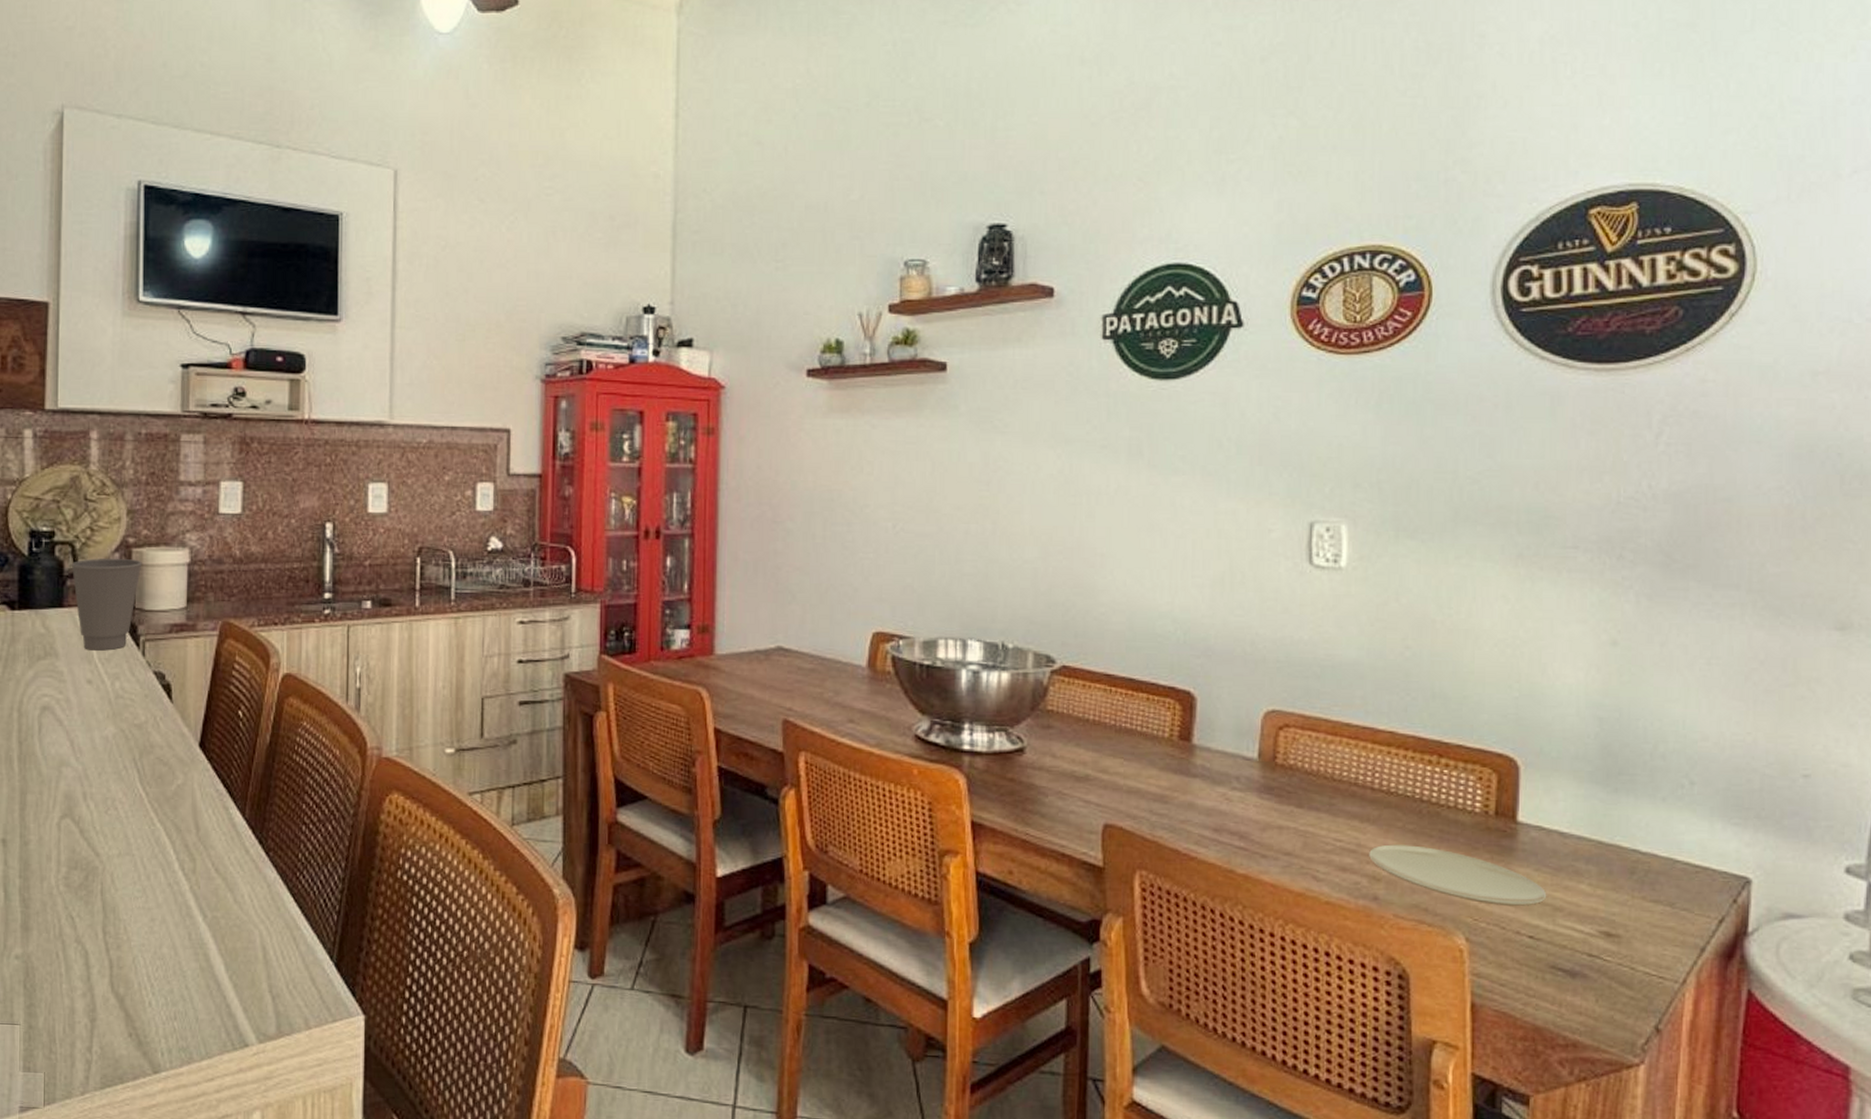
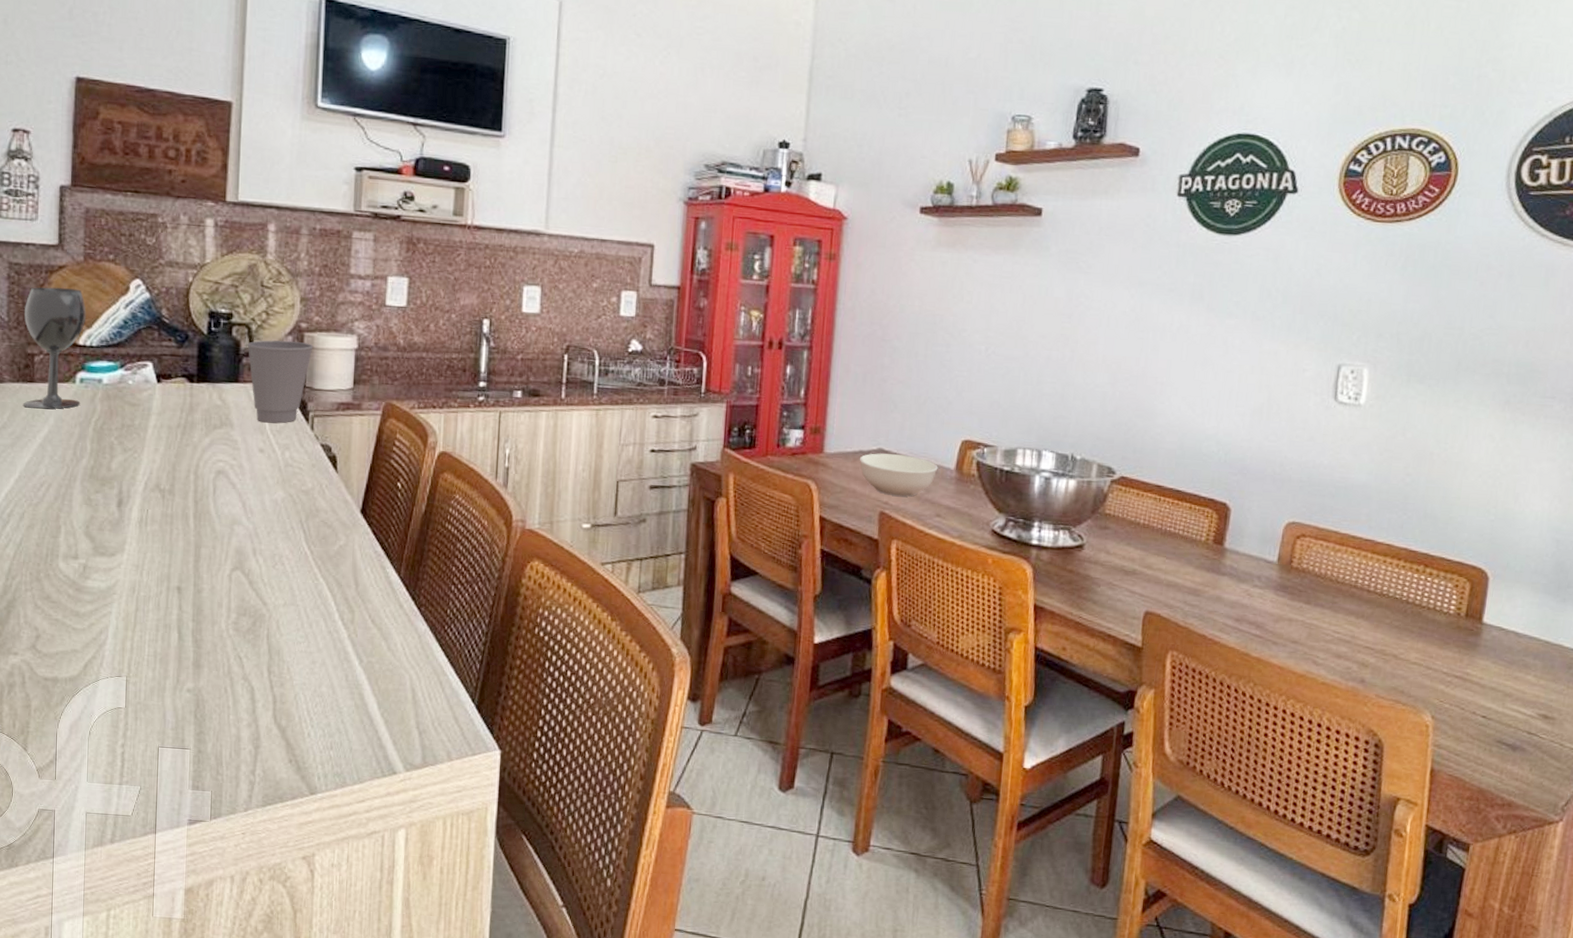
bowl: none [755,652,847,701] -> present [859,453,938,497]
plate: present [1369,844,1547,907] -> none [1360,637,1500,692]

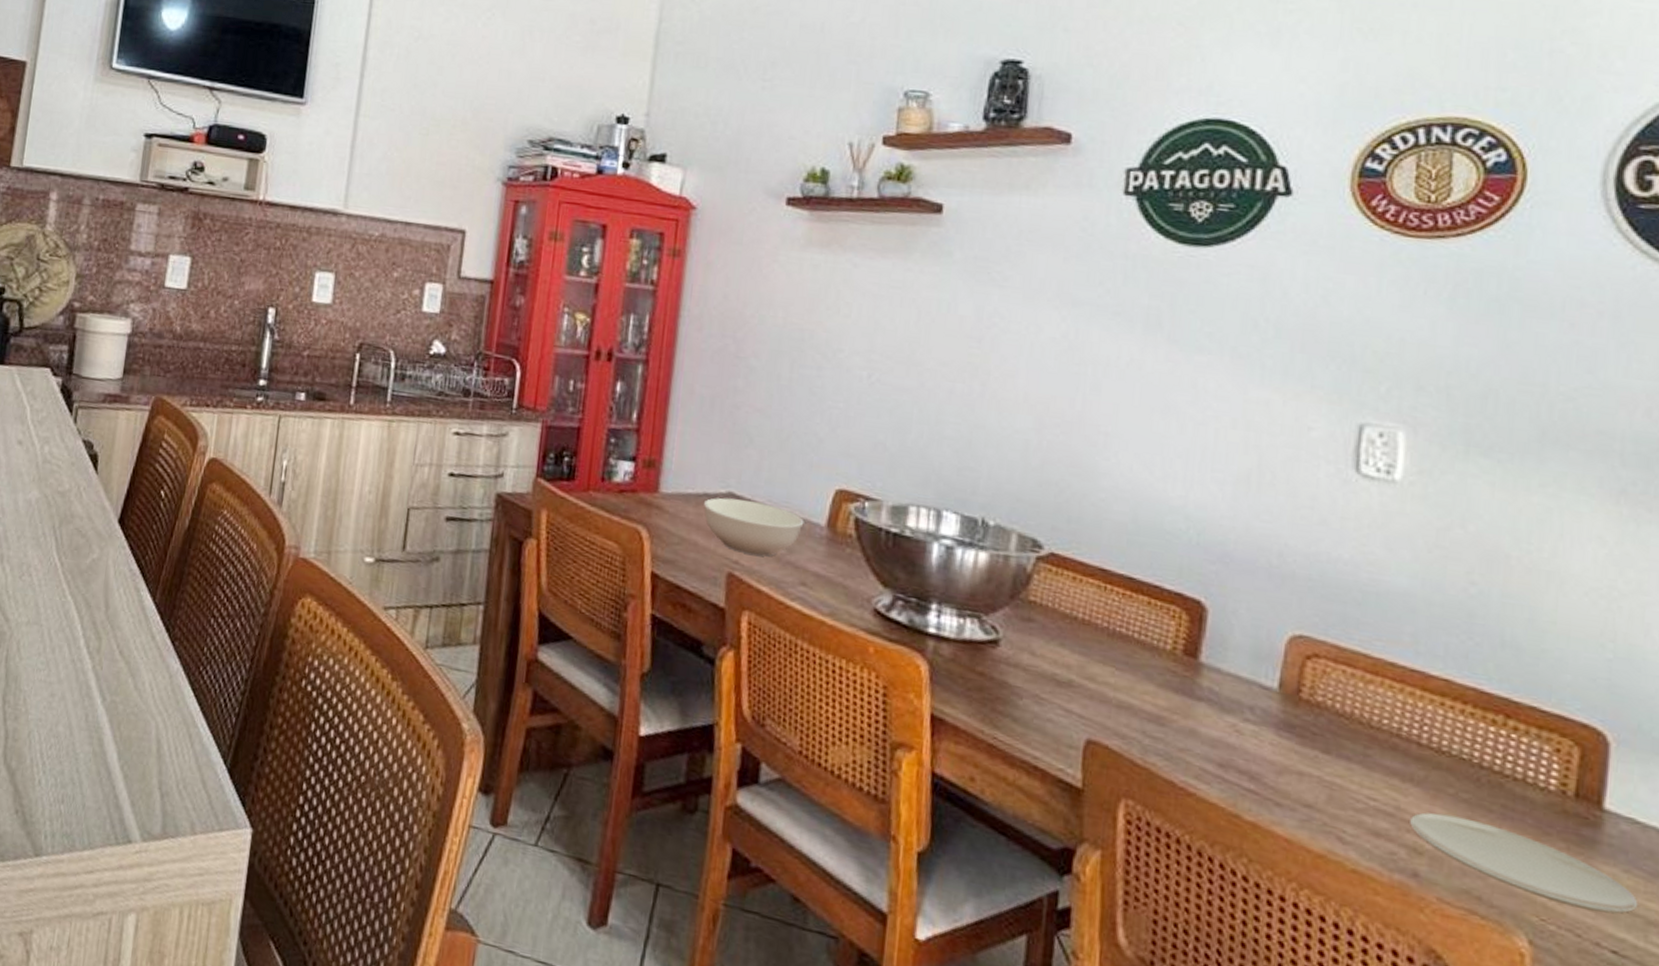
cup: present [247,340,313,424] -> none [16,319,85,414]
plate: none [1360,637,1500,692] -> present [1410,812,1639,915]

